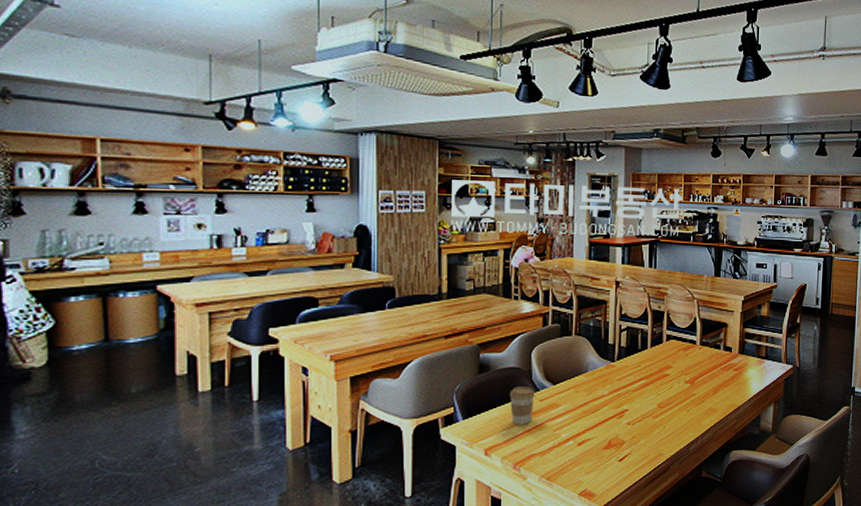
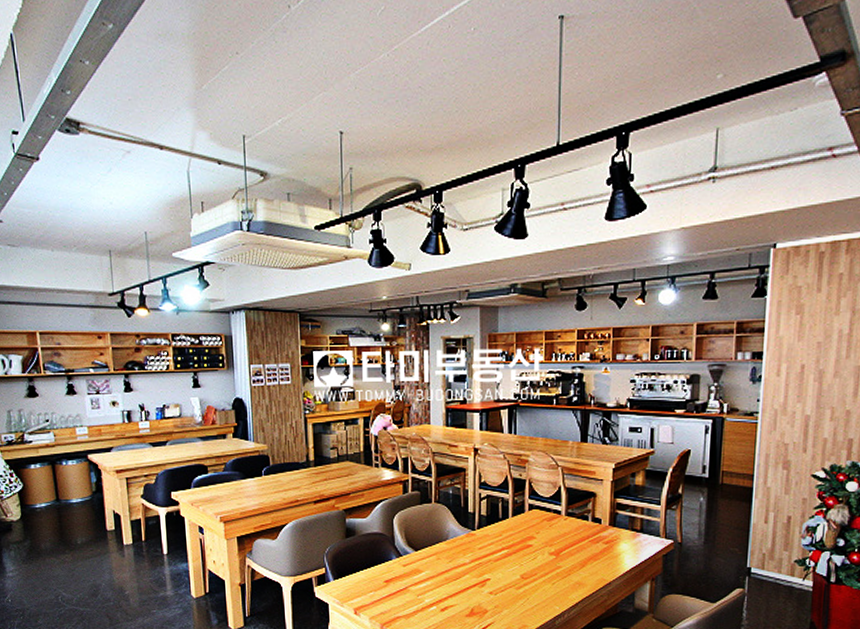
coffee cup: present [509,386,535,425] -> none [374,551,398,588]

